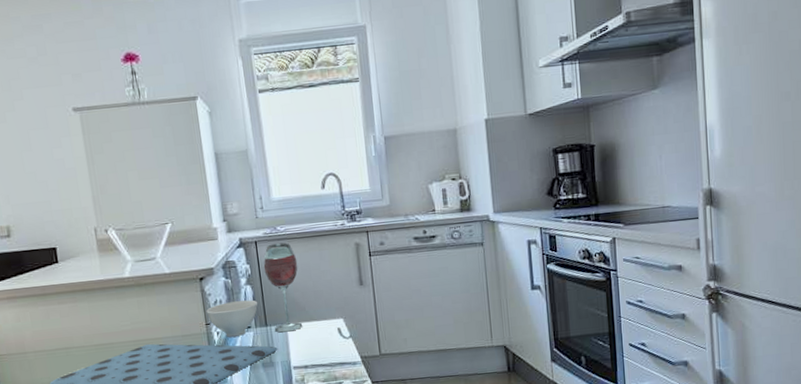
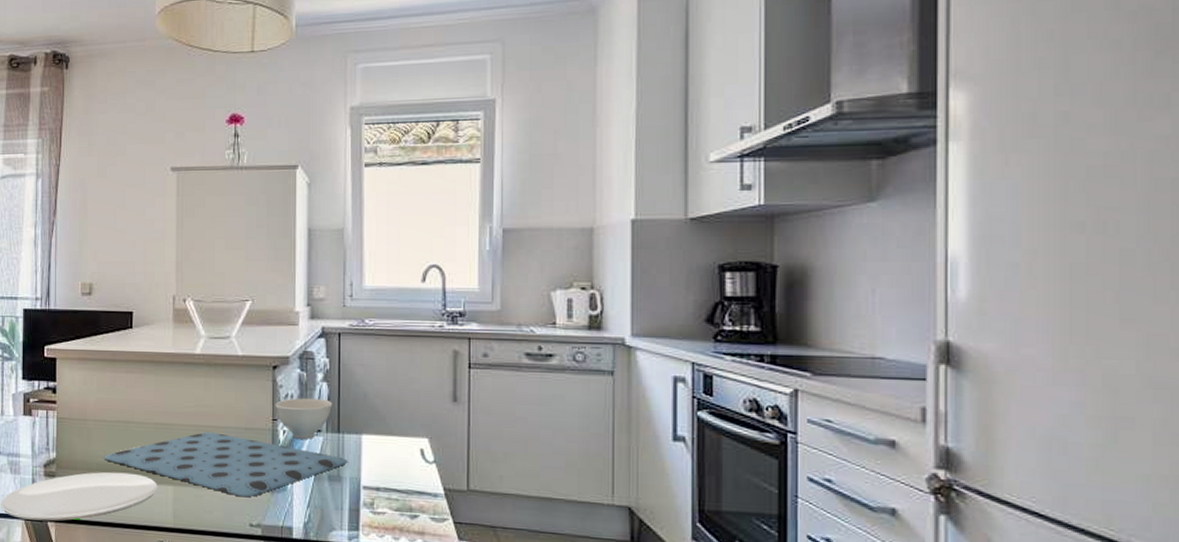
wineglass: present [263,242,303,333] -> none [344,338,383,444]

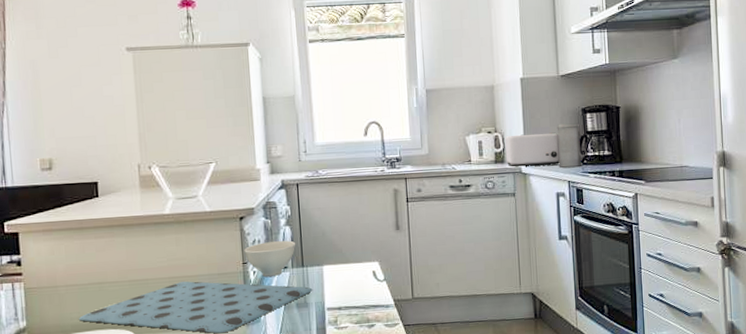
toaster: none [605,294,683,340] -> present [506,133,561,167]
canister: none [679,284,715,345] -> present [557,123,582,168]

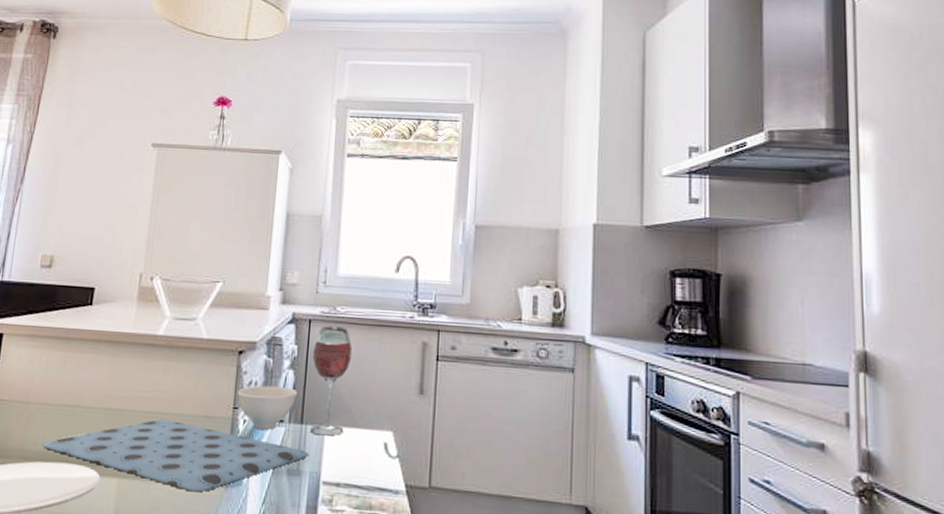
wineglass: none [303,186,339,274] -> present [309,325,353,436]
toaster: present [506,133,561,167] -> none [567,293,638,340]
canister: present [557,123,582,168] -> none [634,287,667,347]

